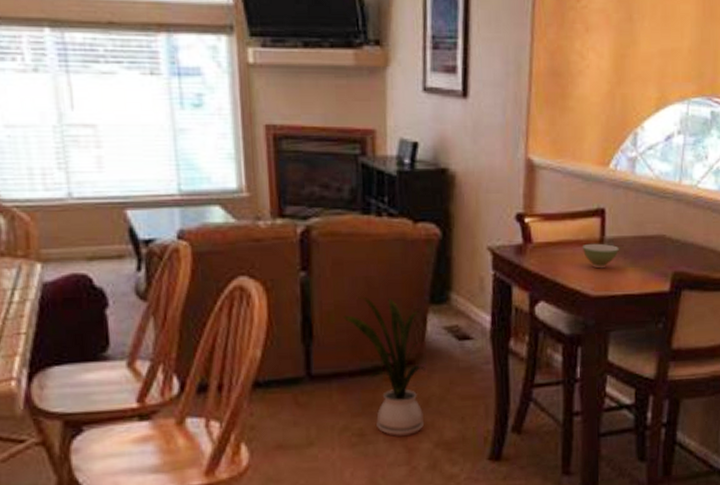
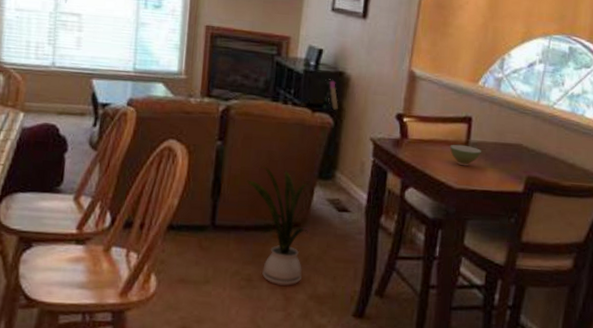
books: none [398,179,446,218] -> present [301,79,339,110]

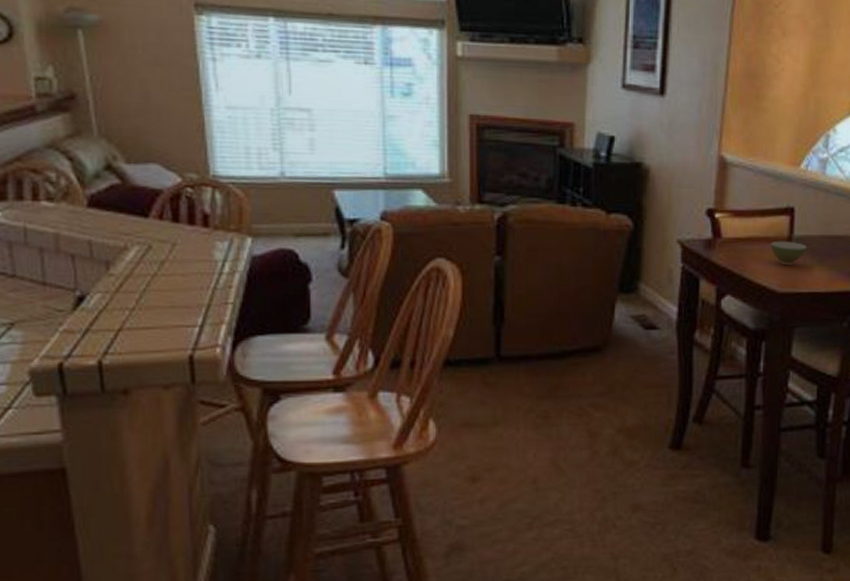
house plant: present [246,166,317,286] -> none [534,282,619,420]
books: present [301,79,339,110] -> none [592,172,638,209]

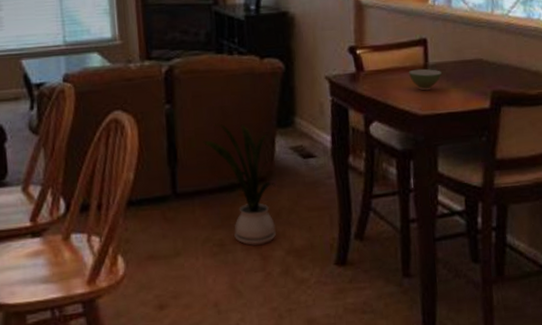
house plant: none [534,282,619,420] -> present [203,123,278,246]

